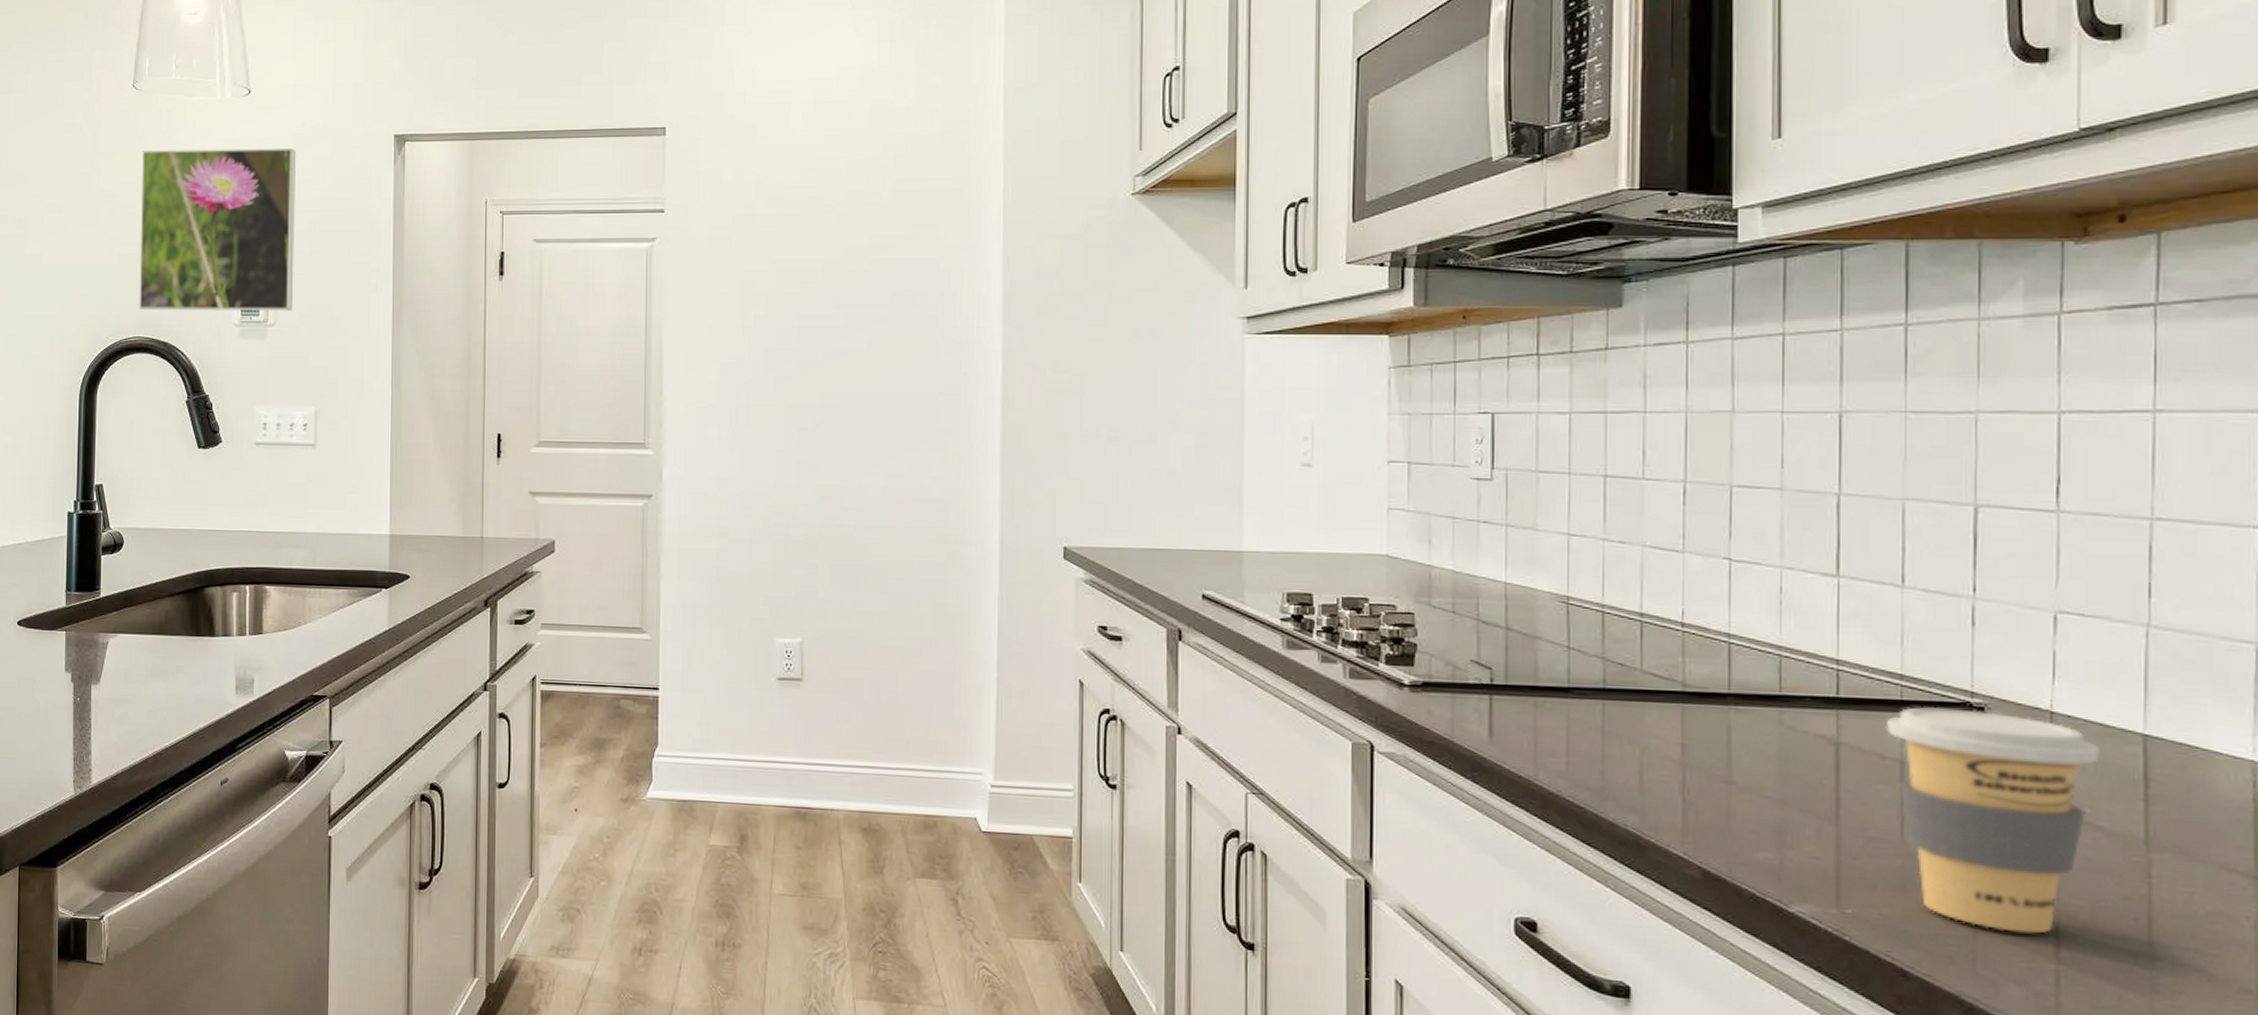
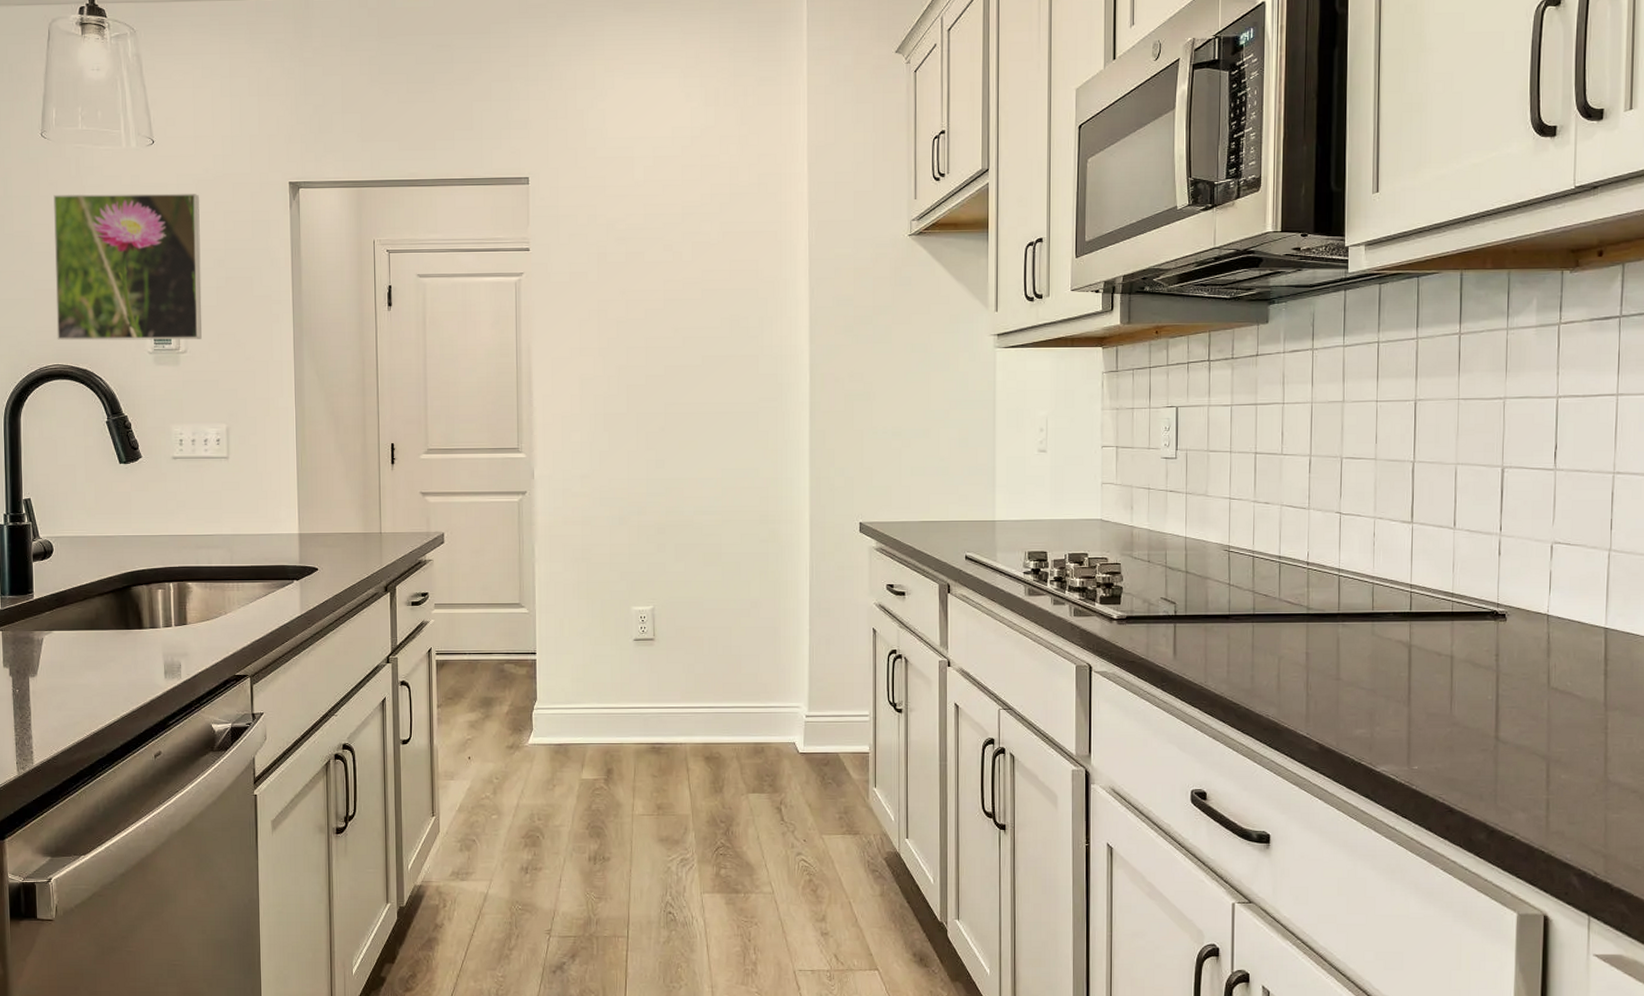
coffee cup: present [1885,707,2102,934] -> none [1441,616,1579,774]

